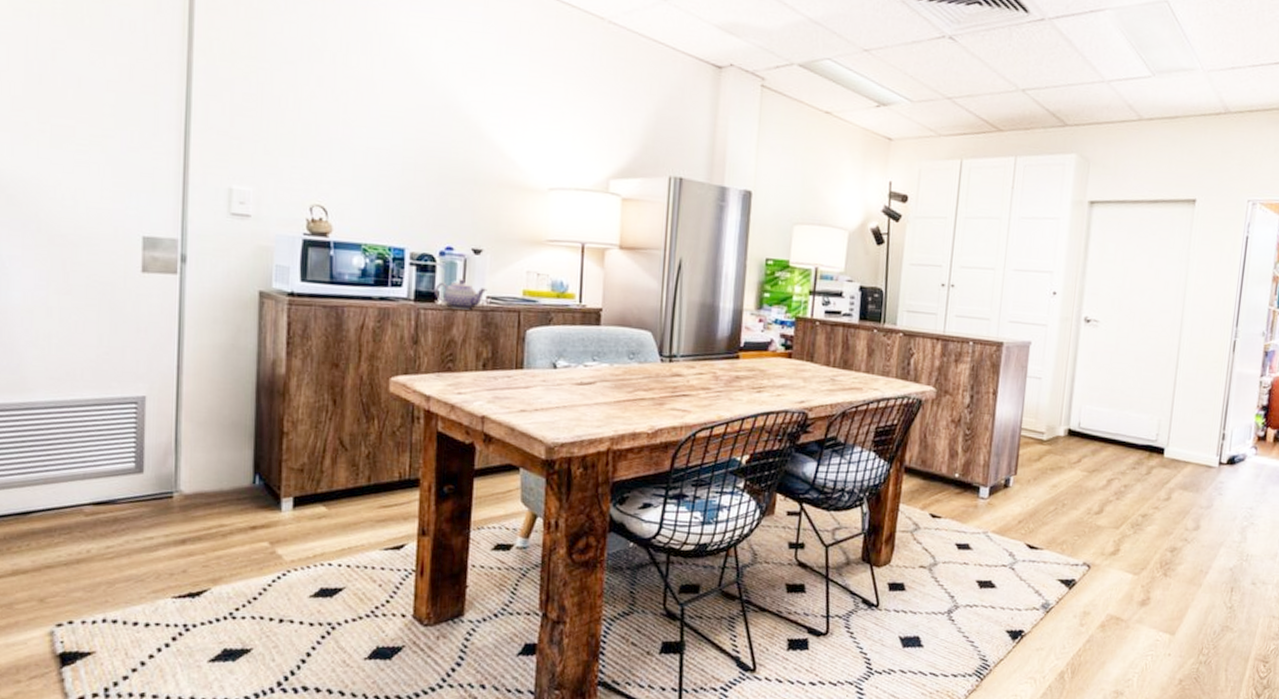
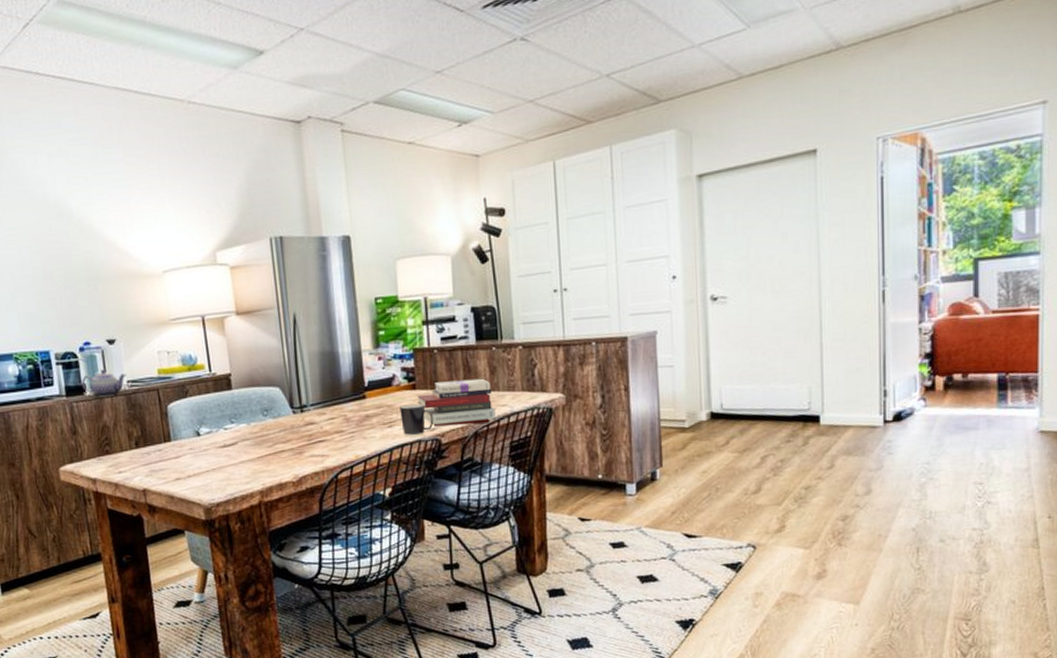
mug: none [771,372,805,407] -> present [400,403,434,438]
books: none [790,355,867,404] -> present [416,378,496,426]

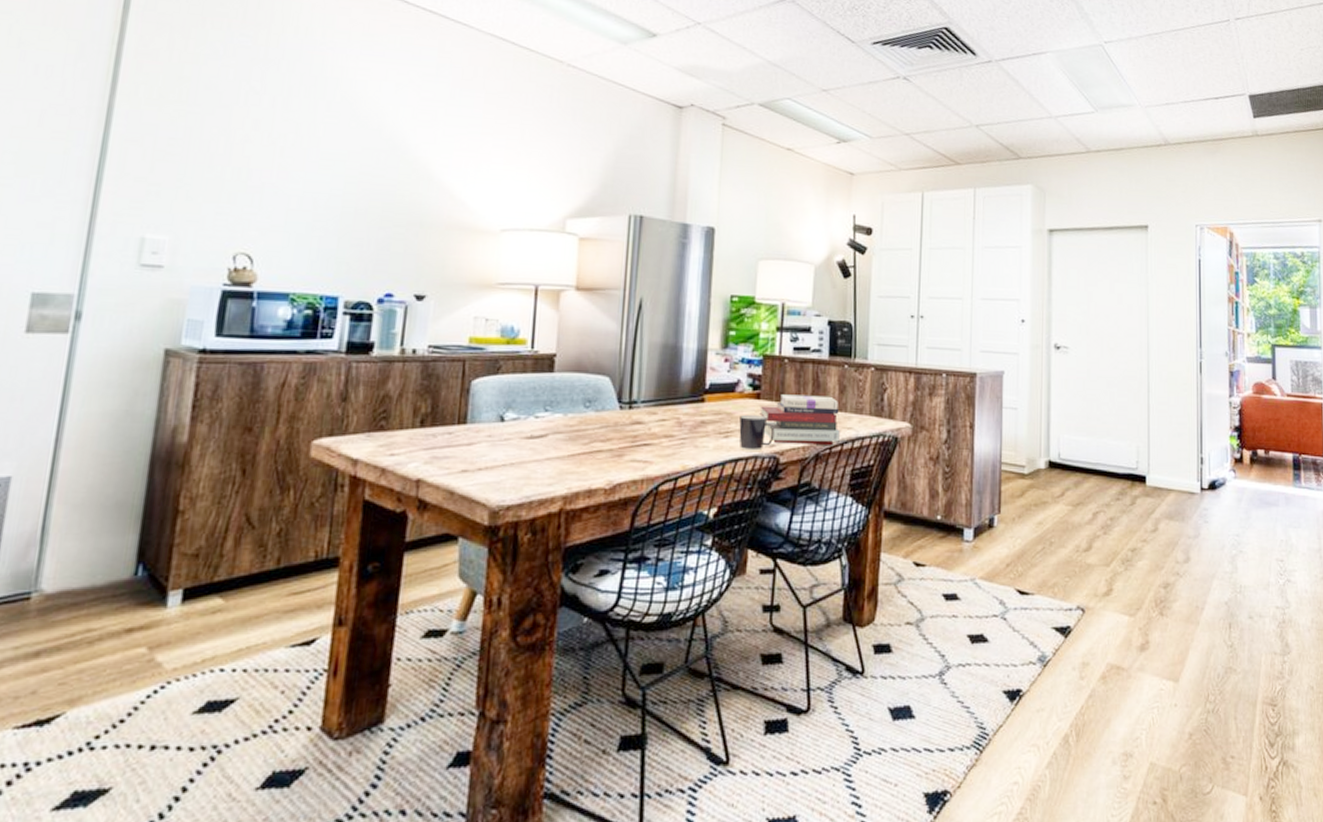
teapot: present [81,369,127,398] -> none [369,327,430,361]

